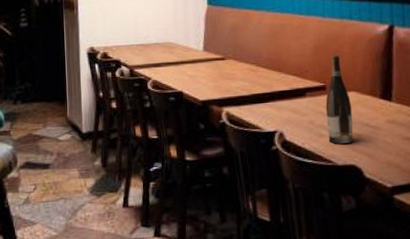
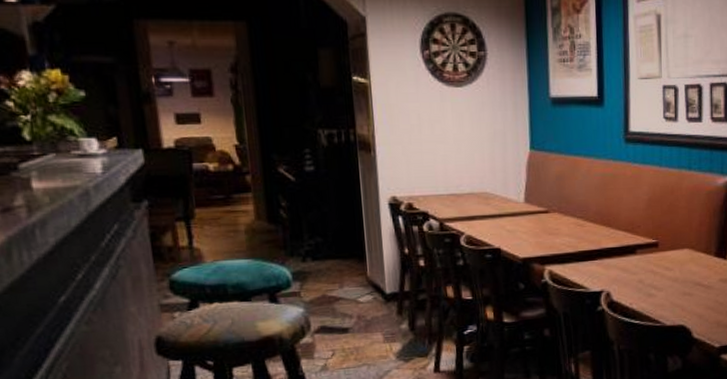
wine bottle: present [325,55,354,144] -> none [657,209,684,304]

